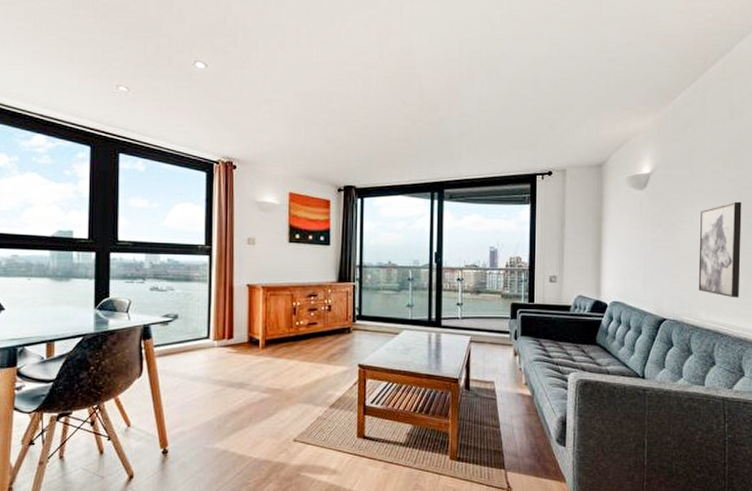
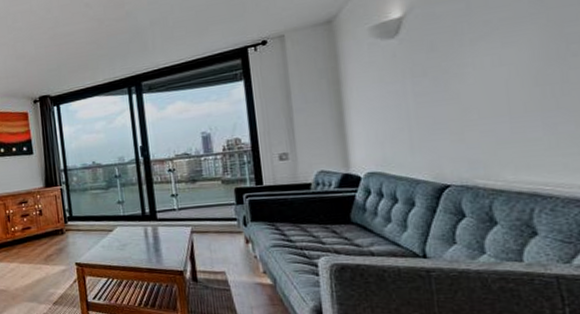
wall art: present [698,201,742,298] -> none [487,25,567,149]

